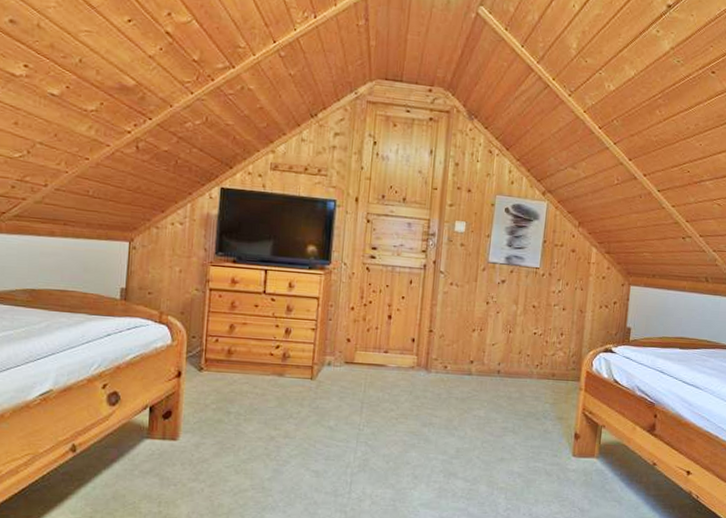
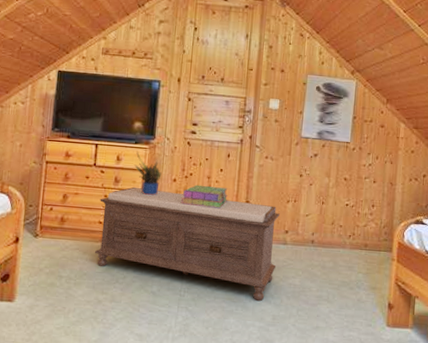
bench: none [265,315,465,434] -> present [94,186,280,301]
potted plant: none [308,277,338,325] -> present [134,150,162,196]
stack of books: none [360,313,410,338] -> present [181,184,228,209]

